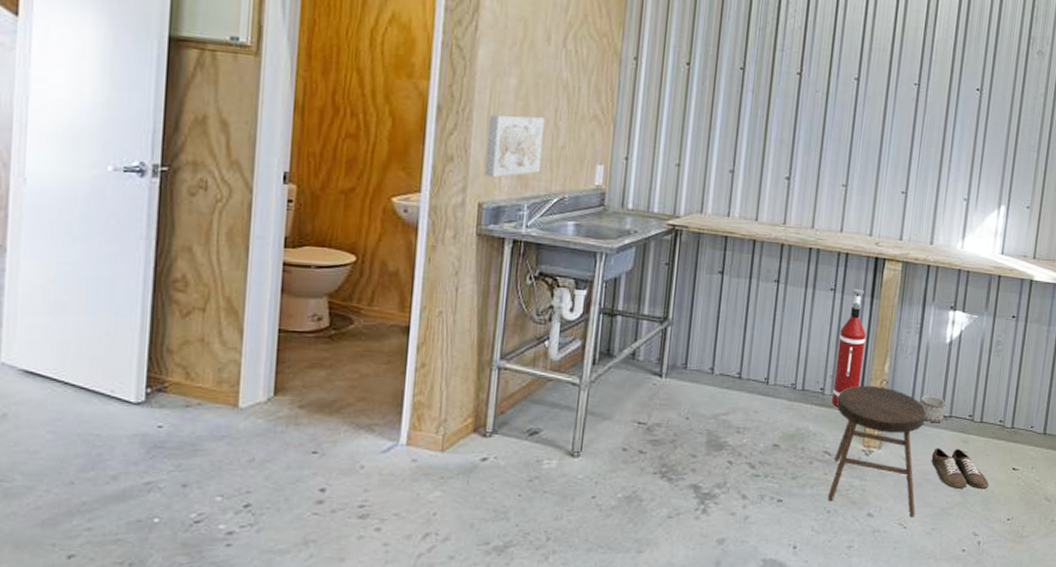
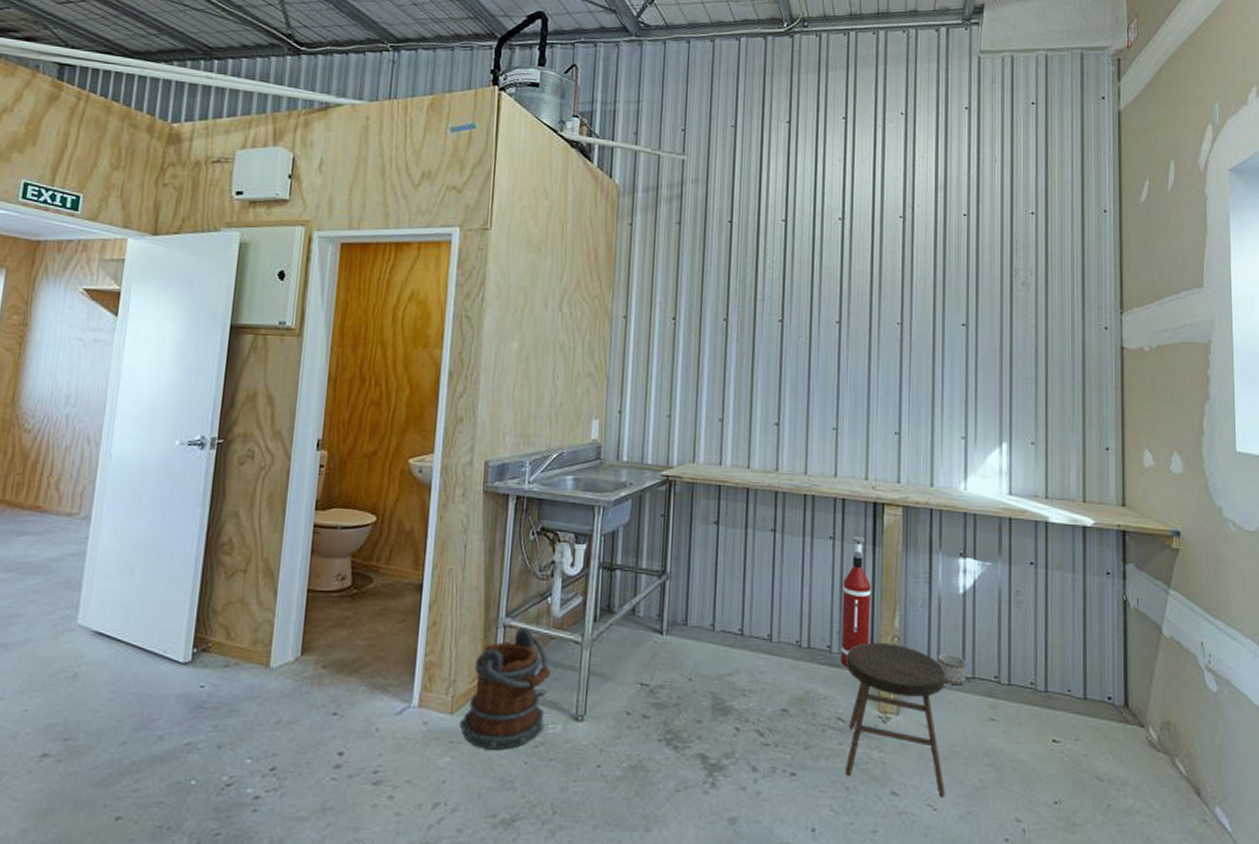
bucket: none [450,369,547,484] -> present [459,627,551,750]
wall art: present [484,114,545,178] -> none [490,376,544,437]
shoe: present [931,448,989,490] -> none [957,714,1027,766]

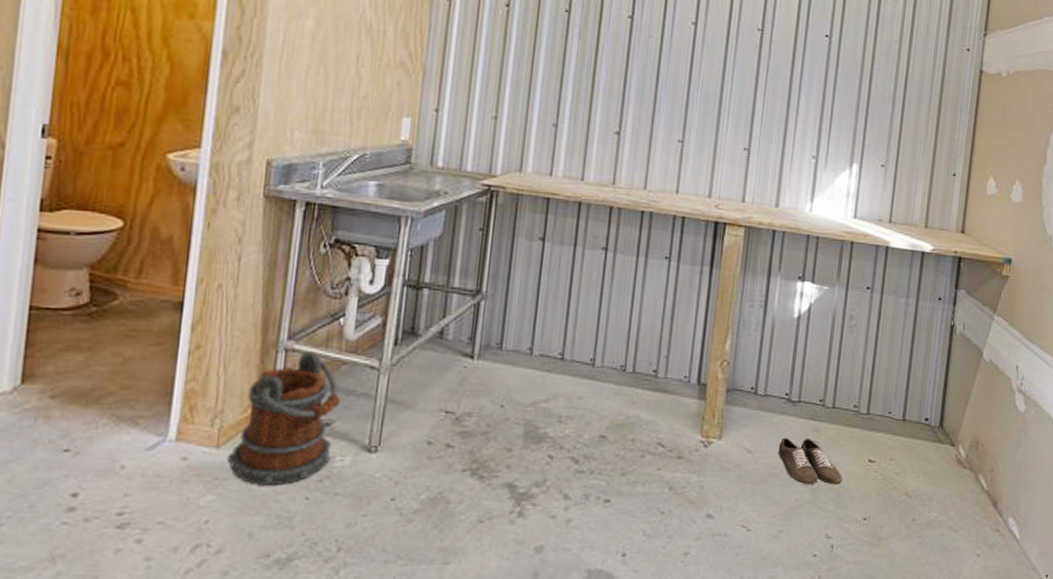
fire extinguisher: present [841,536,871,666] -> none [666,257,705,391]
stool: present [845,643,945,798] -> none [661,367,772,519]
planter: present [938,654,966,686] -> none [765,378,793,409]
shoe: none [957,714,1027,766] -> present [778,437,842,485]

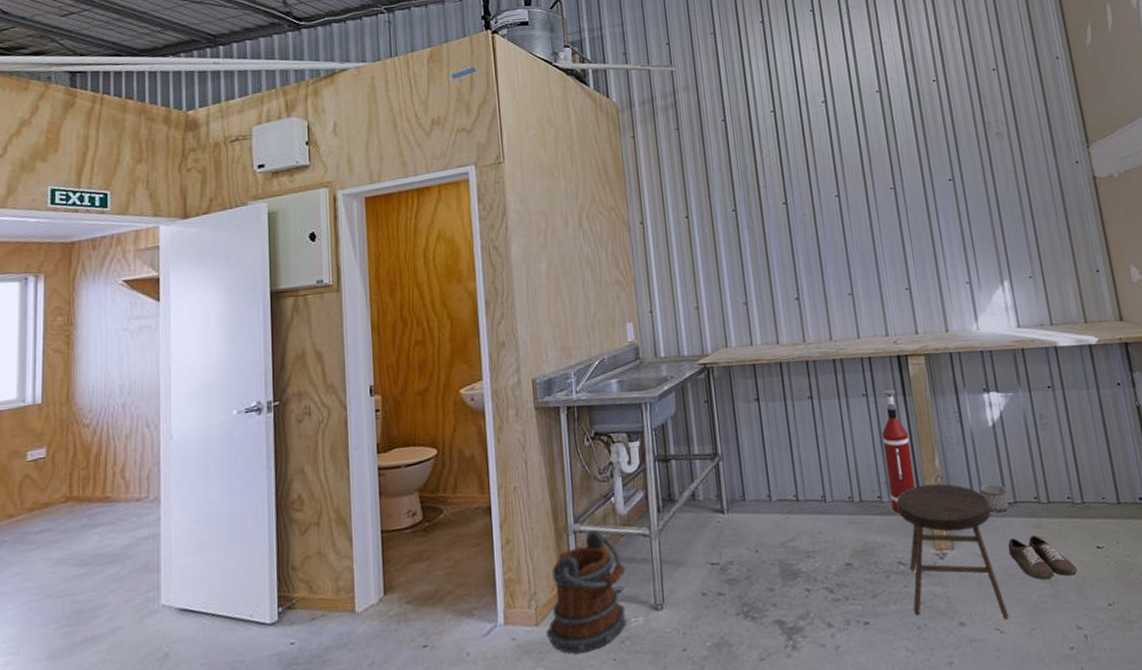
stool: none [661,367,772,519] -> present [897,483,1009,620]
fire extinguisher: none [666,257,705,391] -> present [881,389,916,513]
planter: none [765,378,793,409] -> present [980,483,1009,513]

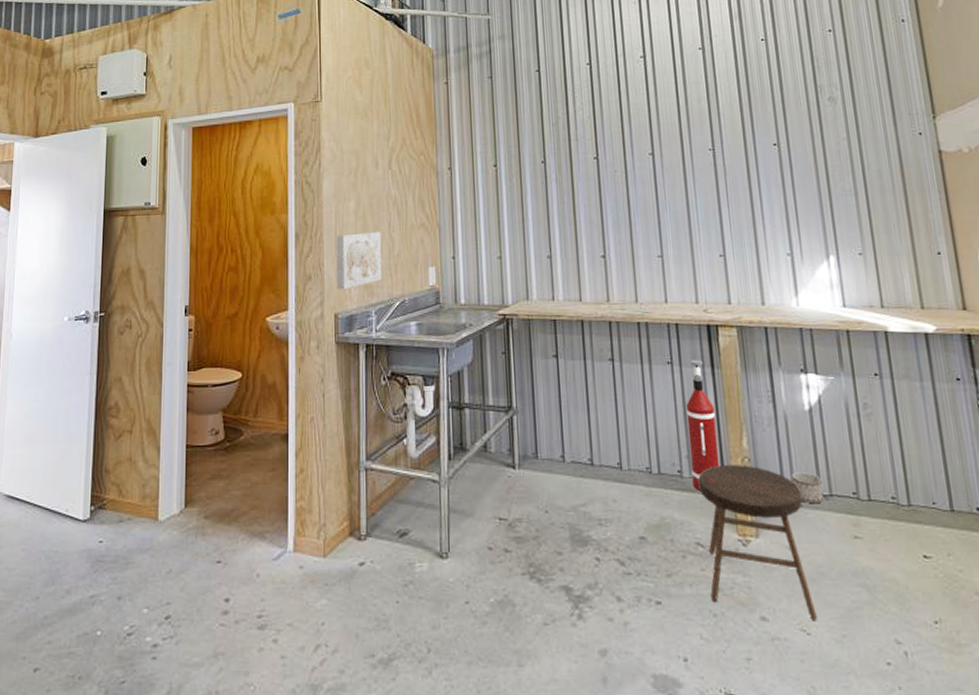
wall art: none [528,291,580,355] -> present [336,231,382,290]
bucket: present [546,529,627,654] -> none [332,469,413,590]
shoe: present [1008,534,1077,581] -> none [820,533,899,585]

